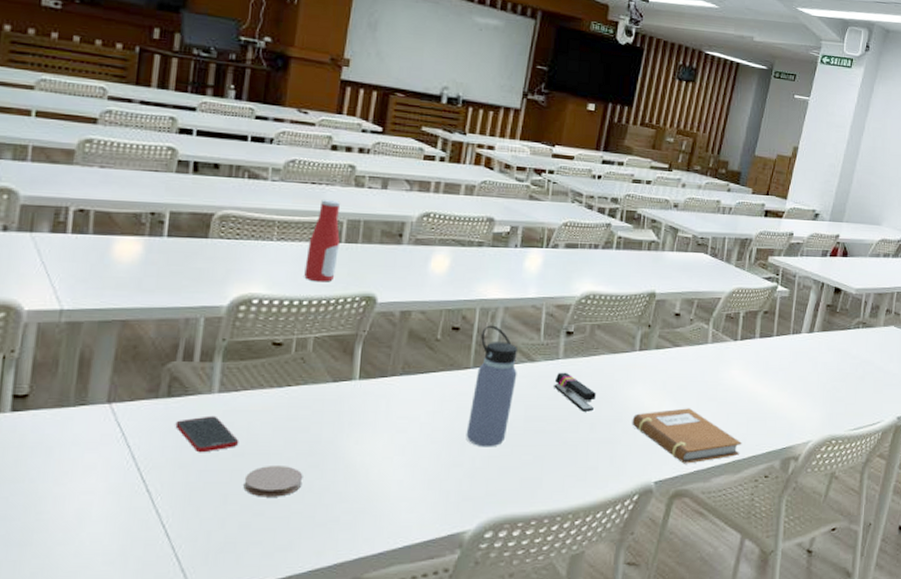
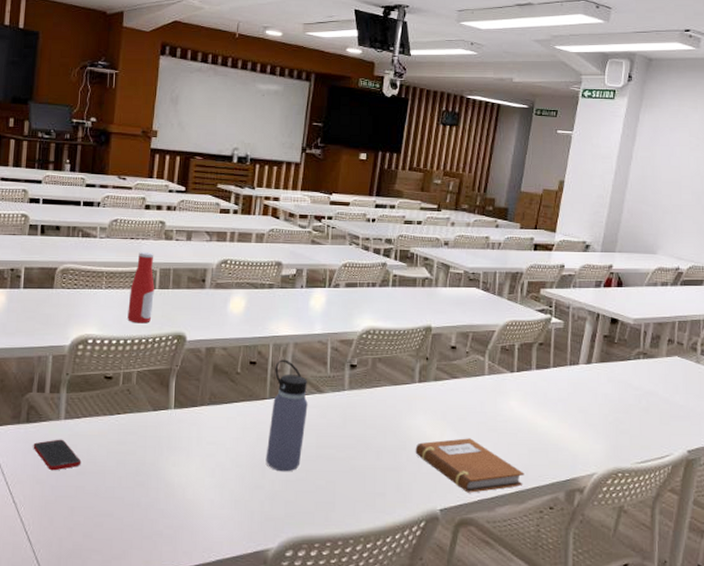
coaster: present [243,466,303,497] -> none [86,484,132,511]
stapler: present [554,372,596,412] -> none [341,402,380,440]

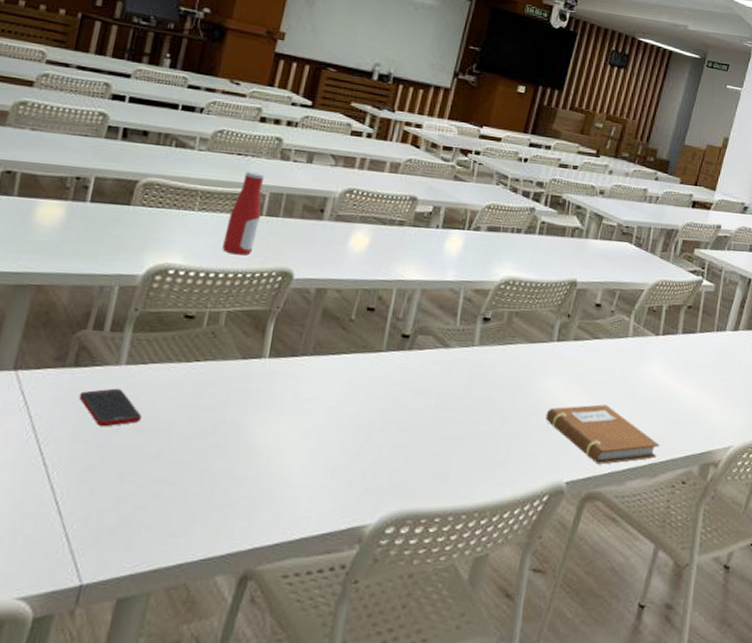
water bottle: present [265,359,308,472] -> none [373,307,432,436]

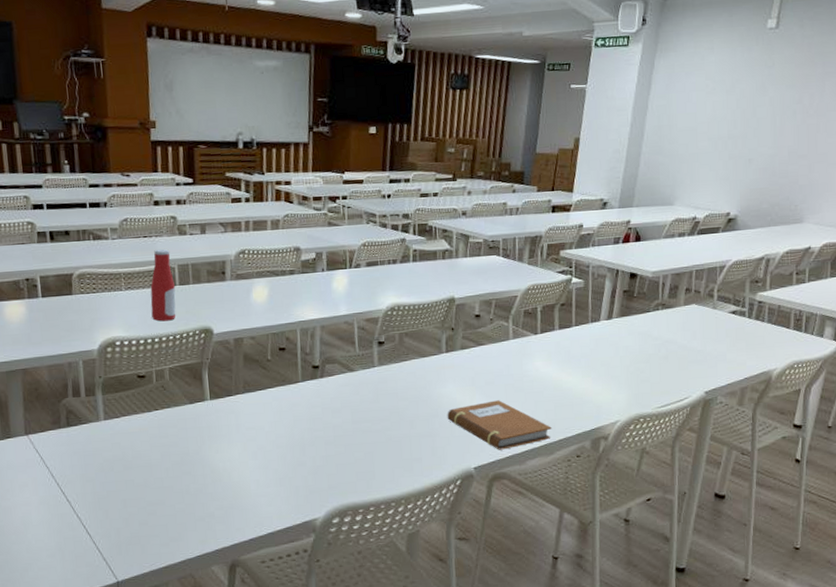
cell phone: present [79,388,142,427] -> none [77,438,127,469]

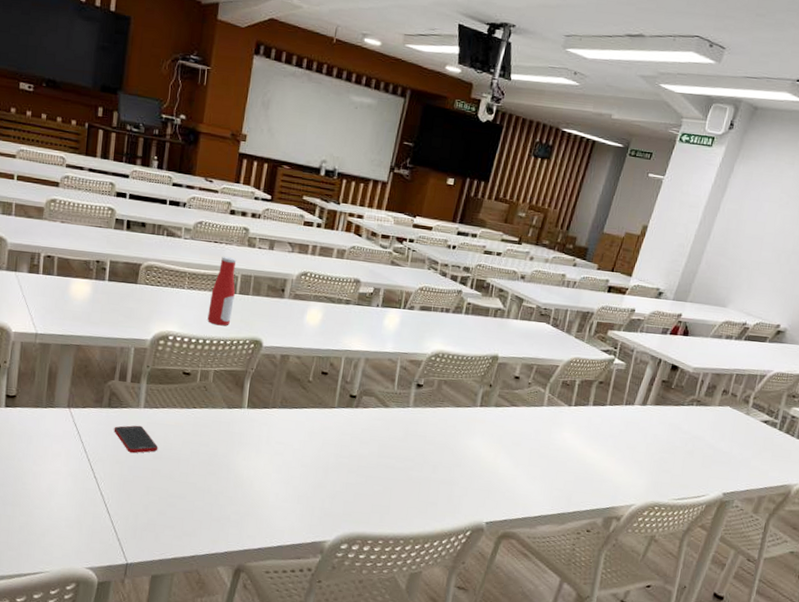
cell phone: none [77,438,127,469] -> present [114,425,158,453]
notebook: present [447,400,552,450] -> none [469,461,568,511]

